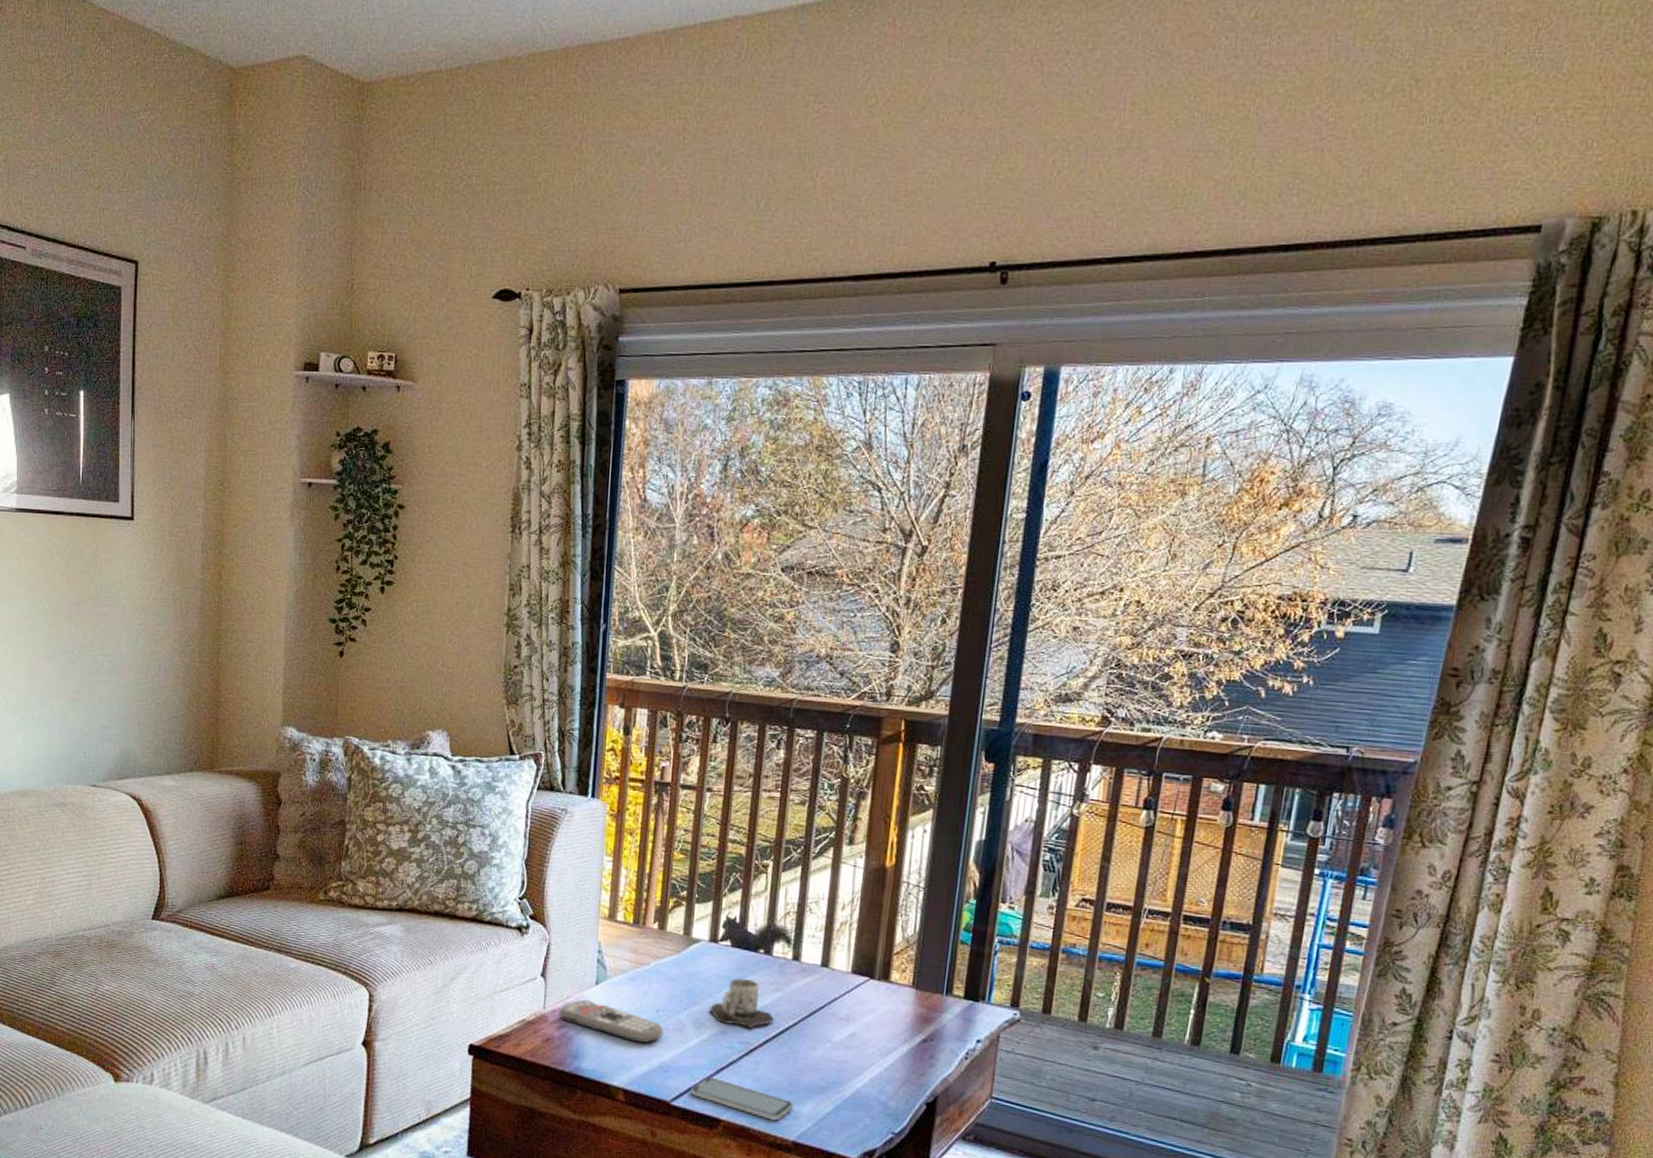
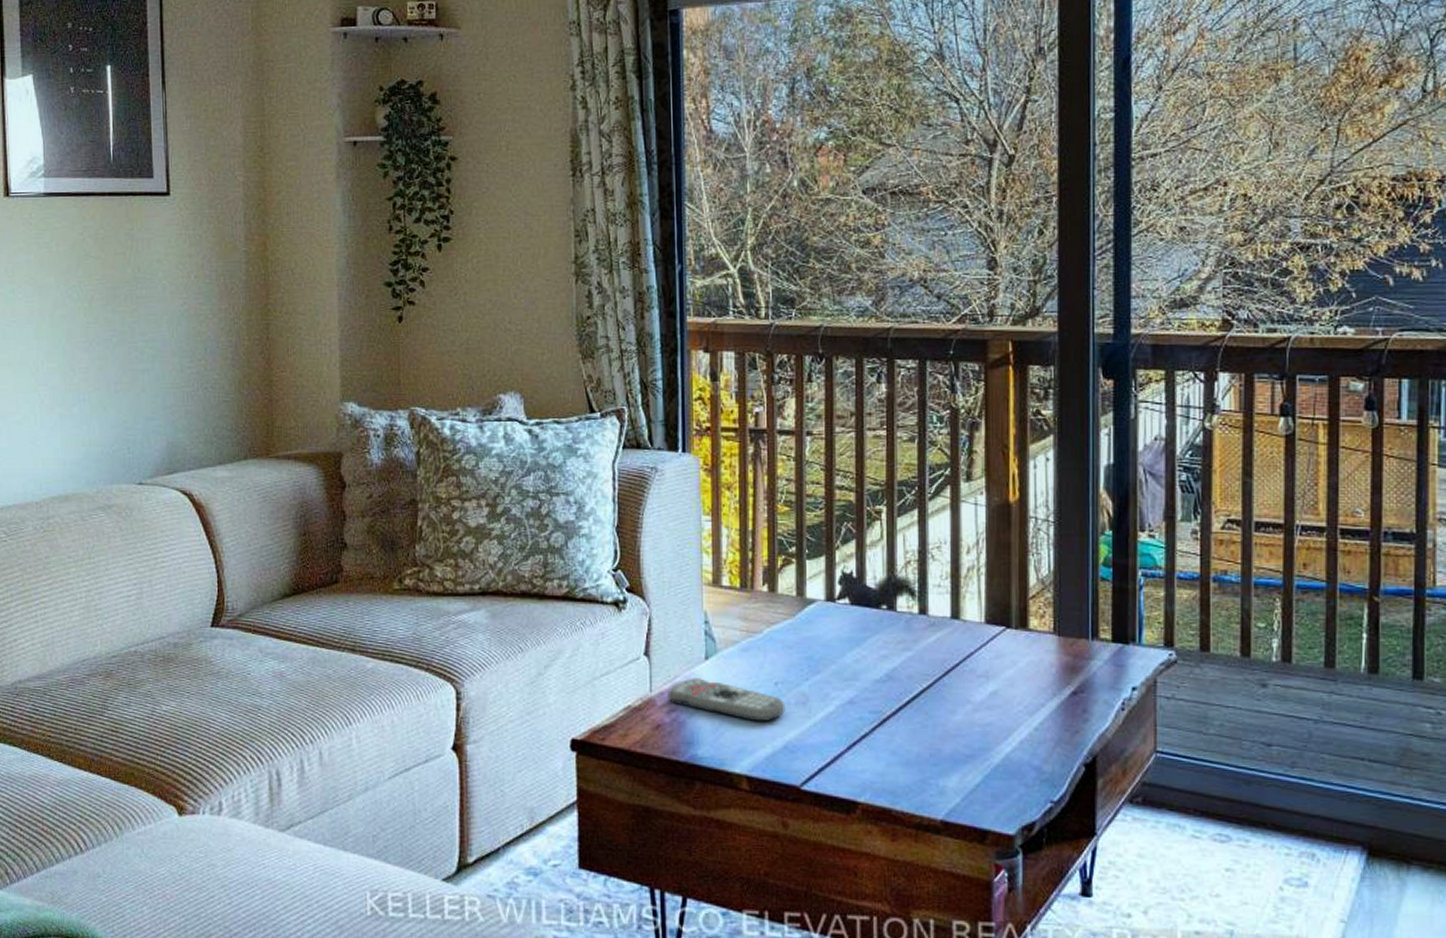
smartphone: present [691,1077,793,1121] -> none [822,755,937,799]
mug: present [709,978,775,1029] -> none [833,640,907,696]

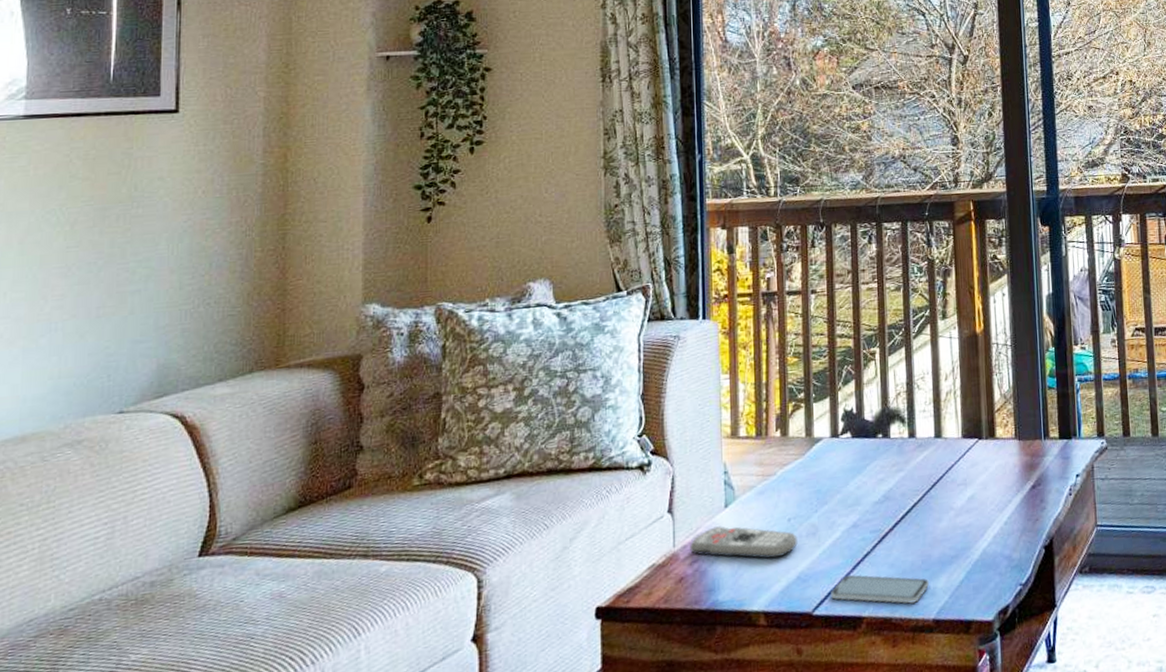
smartphone: none [822,755,937,799] -> present [831,574,929,604]

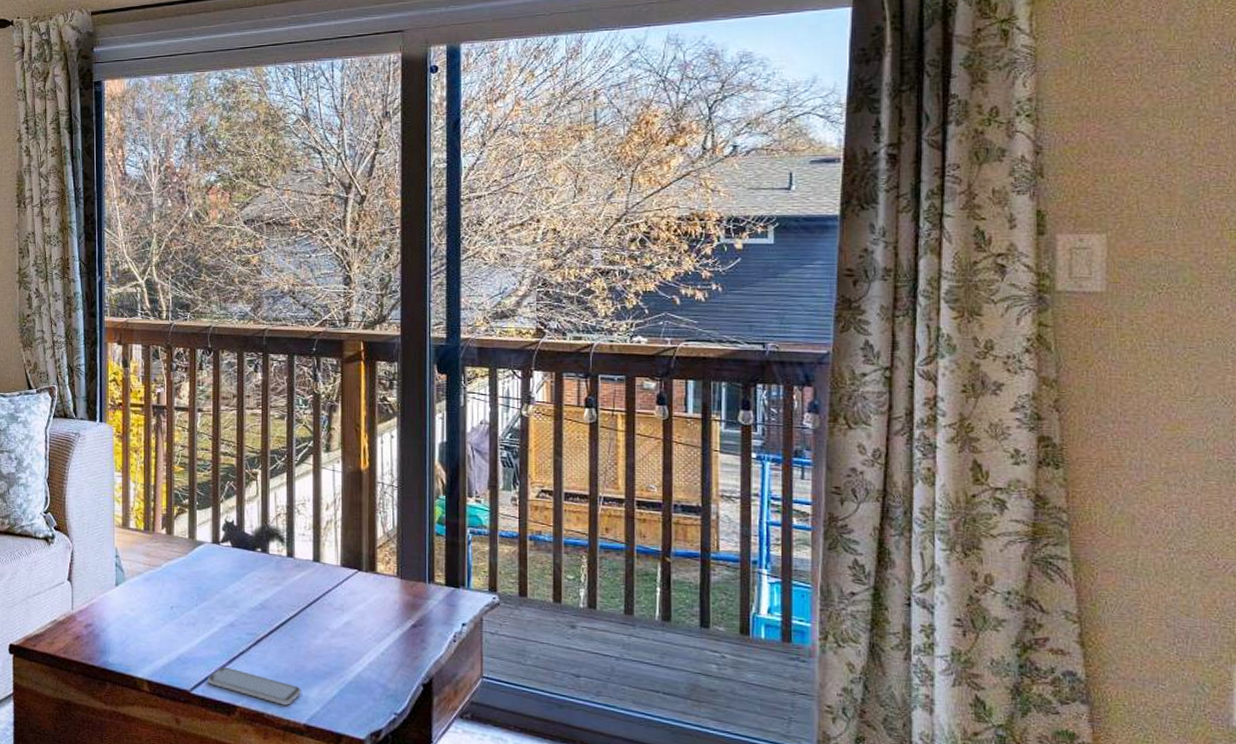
remote control: present [690,526,798,559] -> none [86,600,179,638]

